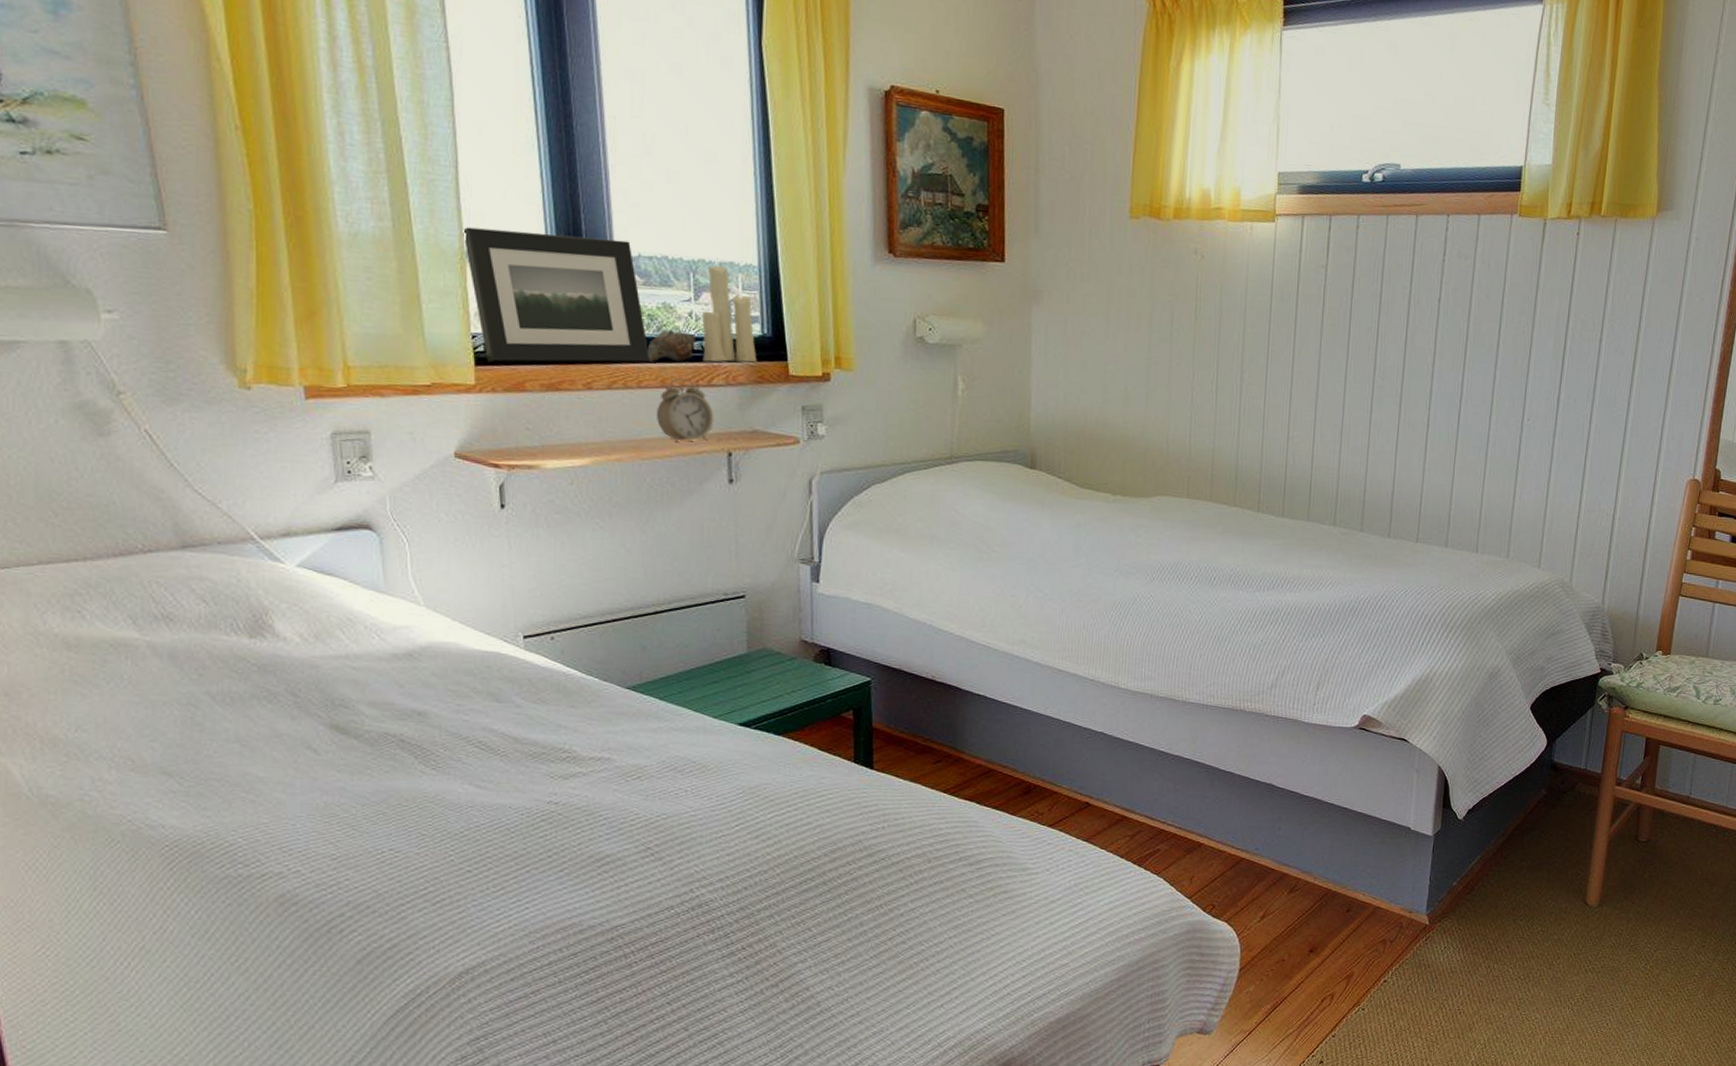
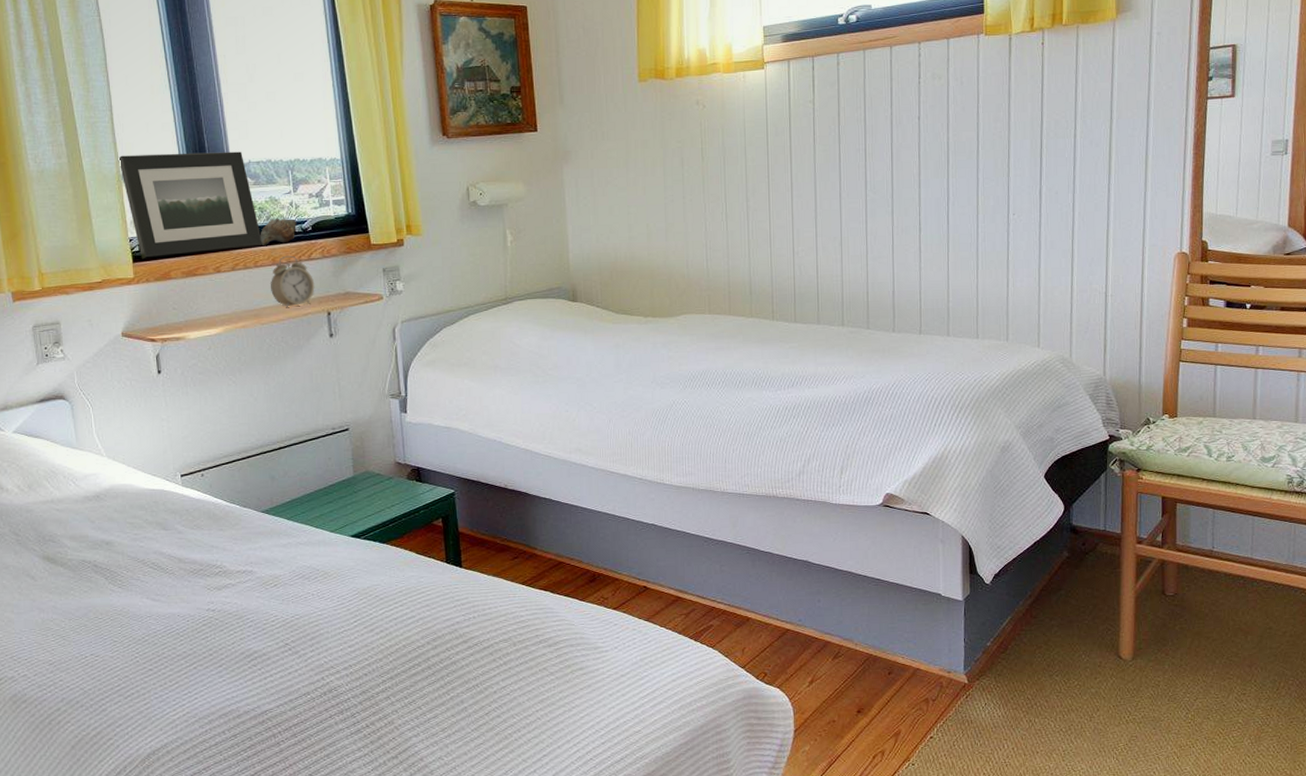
candle: present [702,254,757,363] -> none [300,153,345,241]

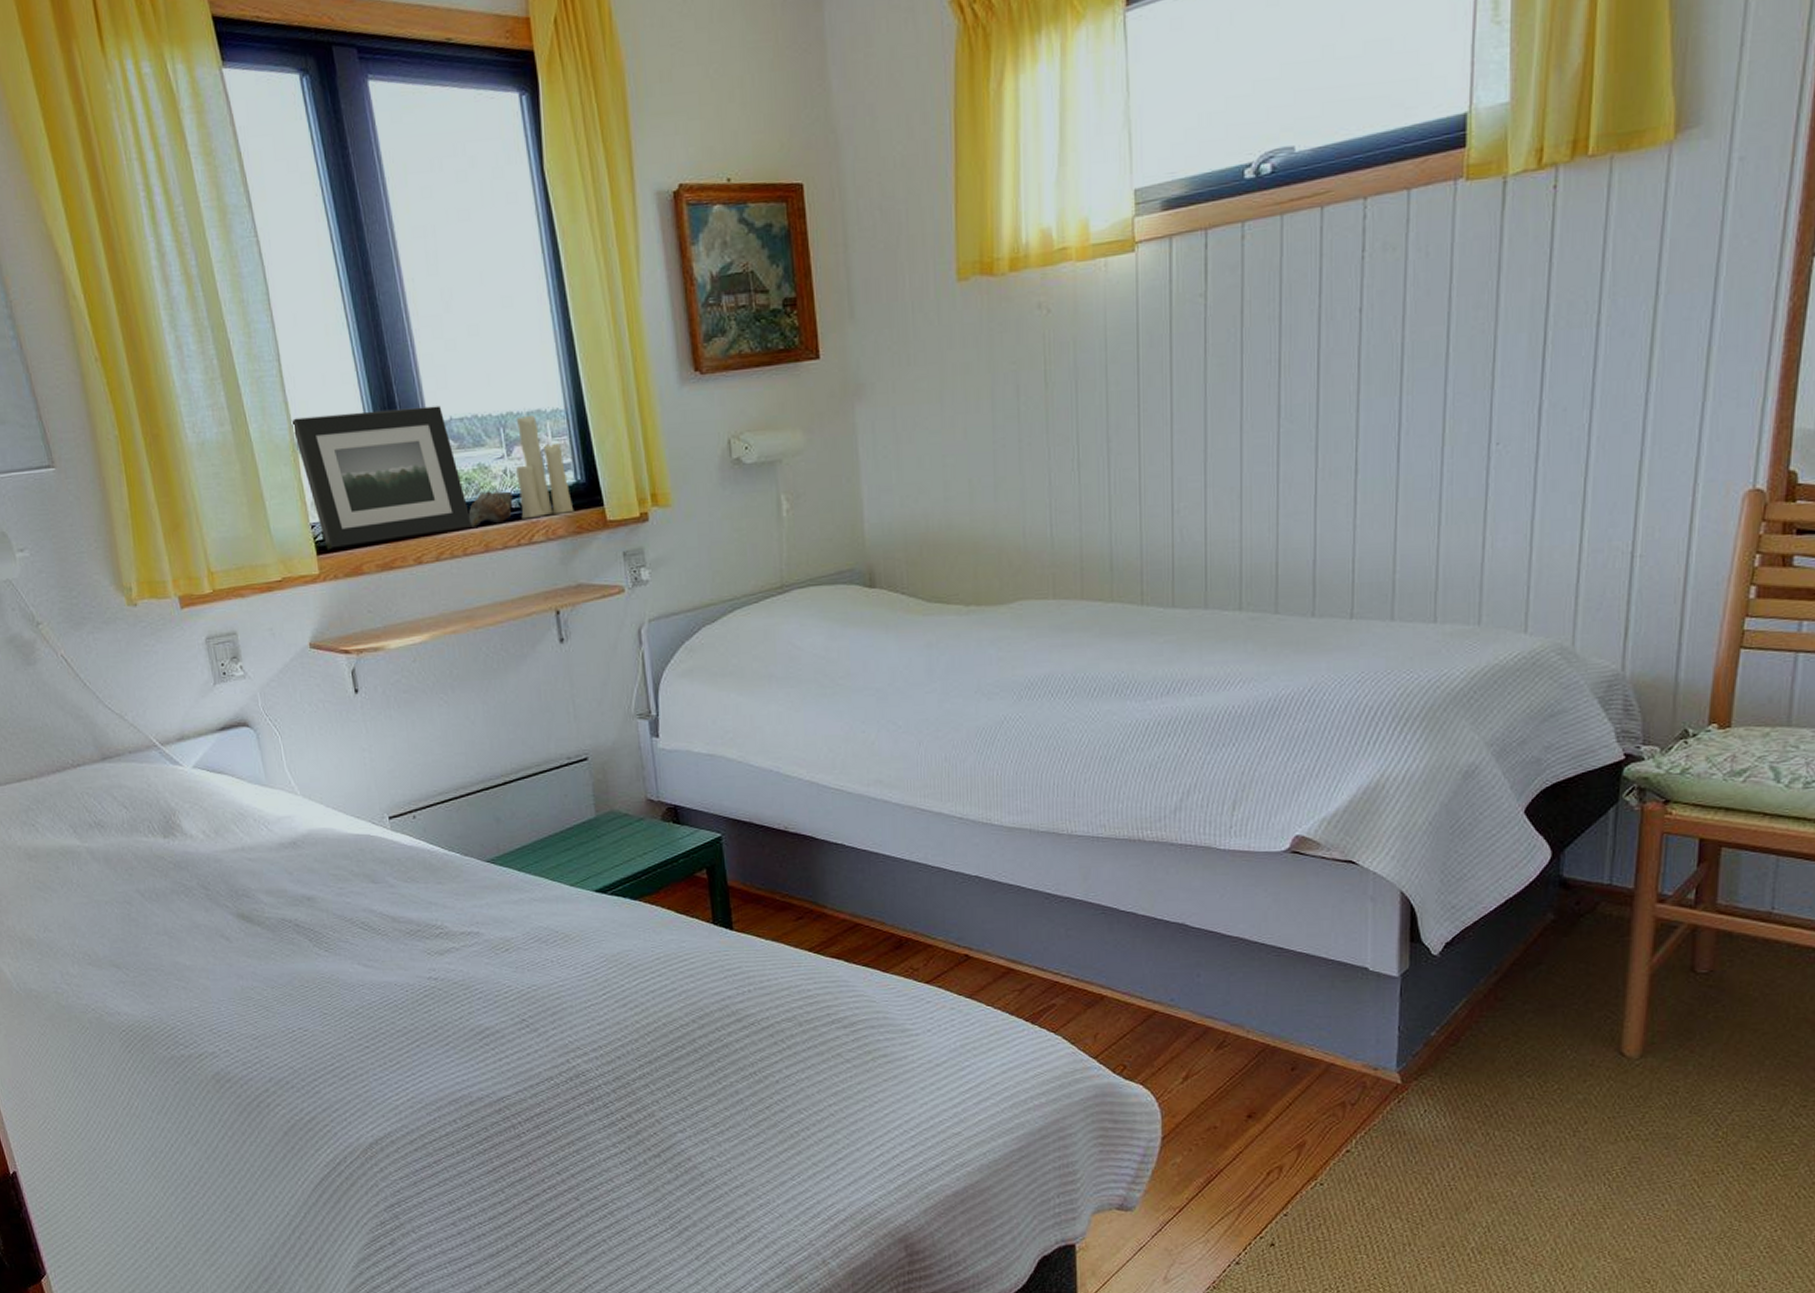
alarm clock: present [271,255,315,308] -> none [484,539,539,607]
candle: none [300,153,345,241] -> present [516,404,574,519]

